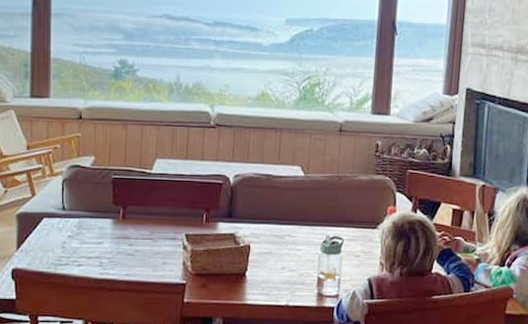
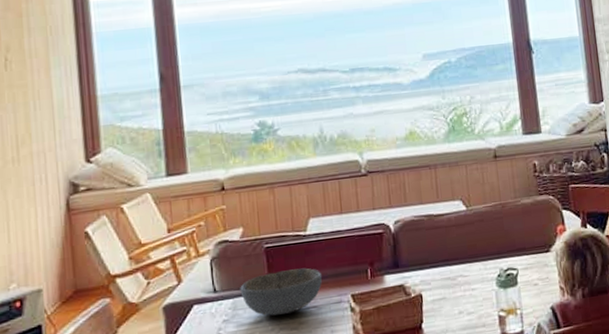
bowl: none [86,201,161,240] -> present [240,268,322,316]

